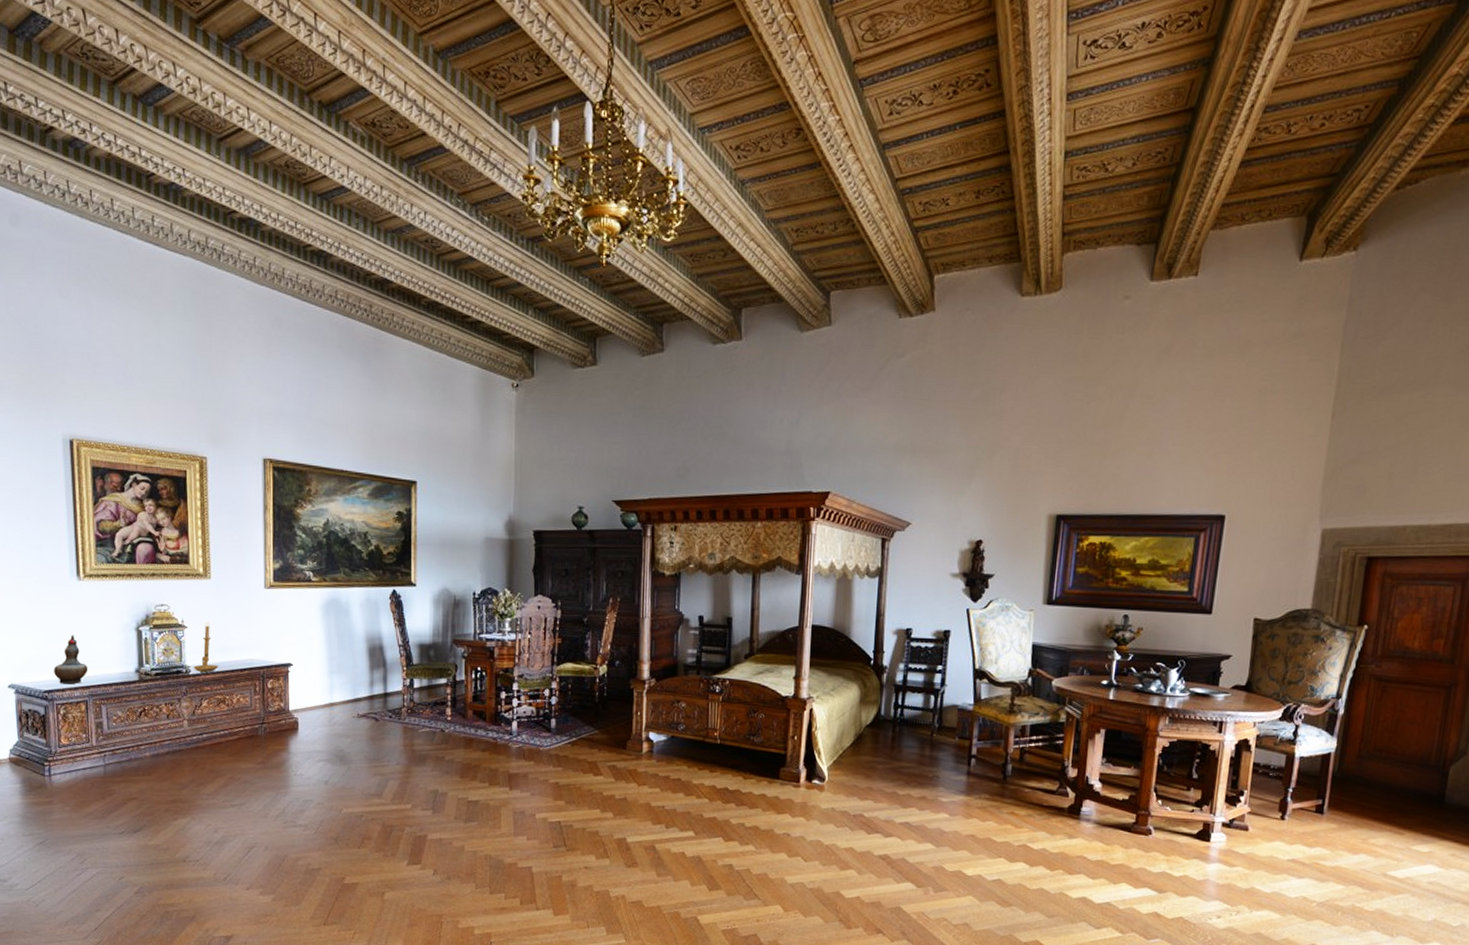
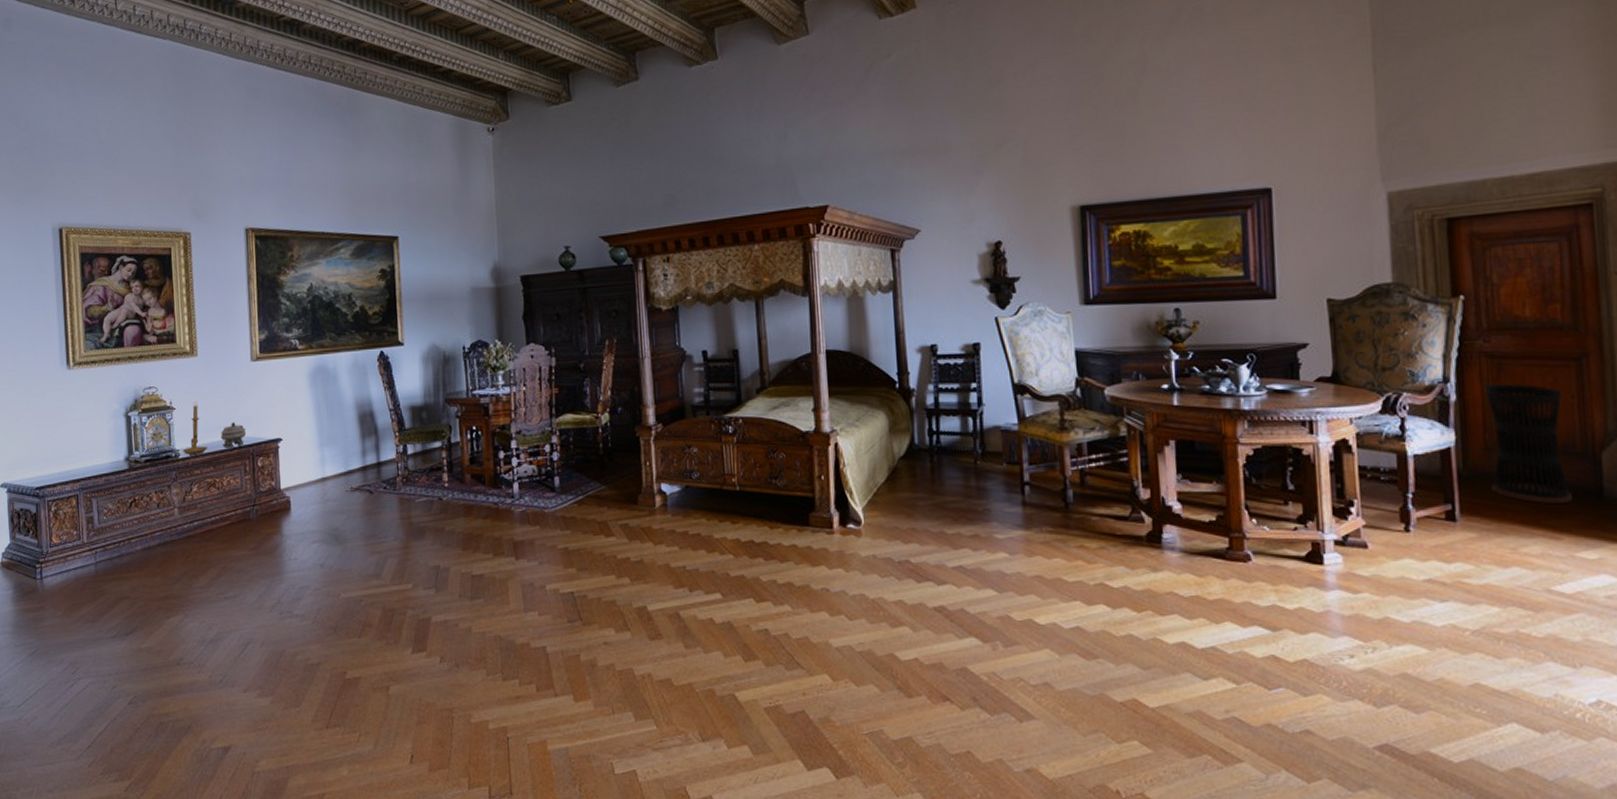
decorative vase: present [54,634,88,684] -> none [45,426,79,479]
decorative box: none [231,644,258,669] -> present [220,422,247,448]
umbrella stand: none [1357,703,1429,806] -> present [1485,384,1573,505]

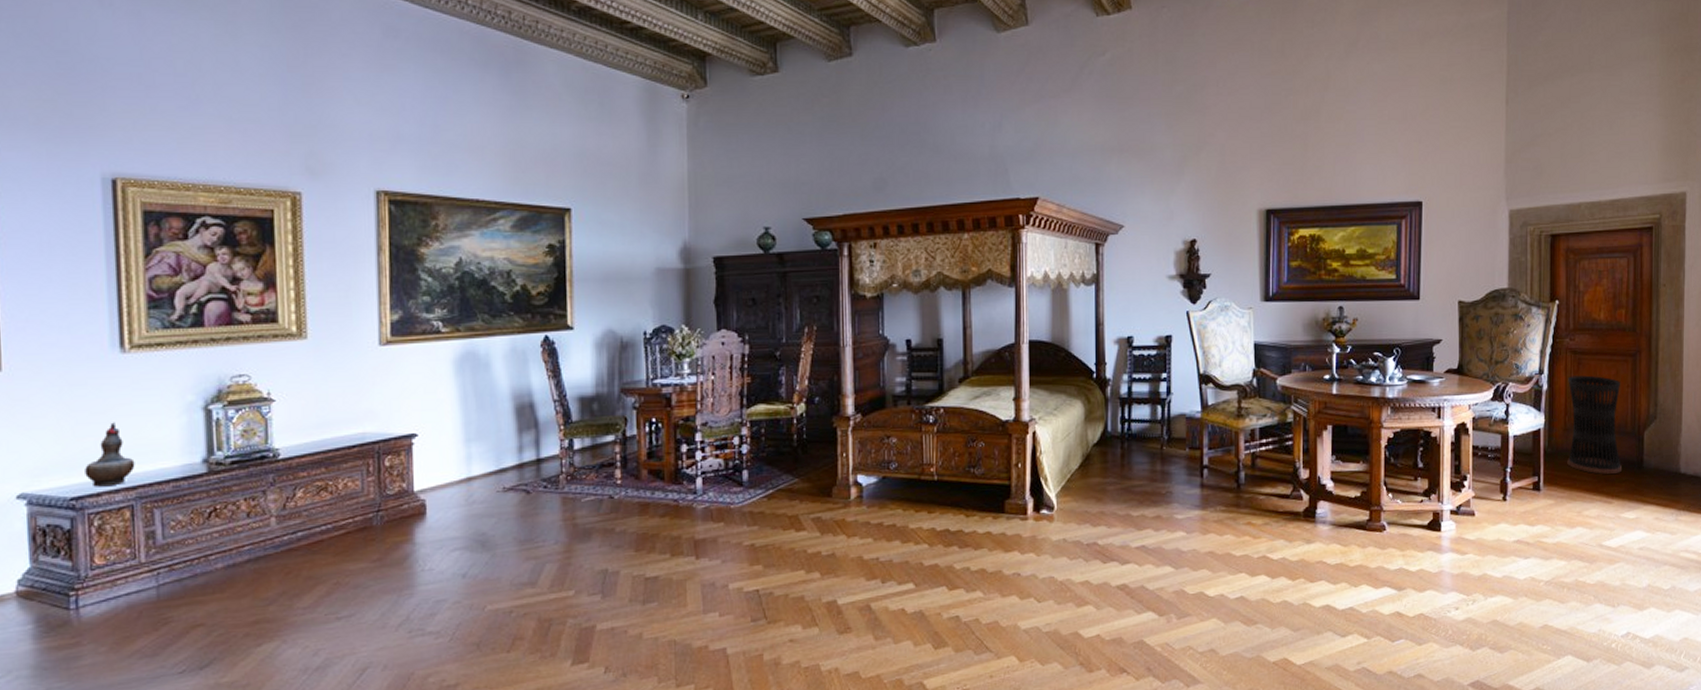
decorative vase: none [45,426,79,479] -> present [85,422,135,487]
candle holder: present [182,401,208,455] -> none [283,391,319,454]
decorative box: present [220,422,247,448] -> none [335,416,371,446]

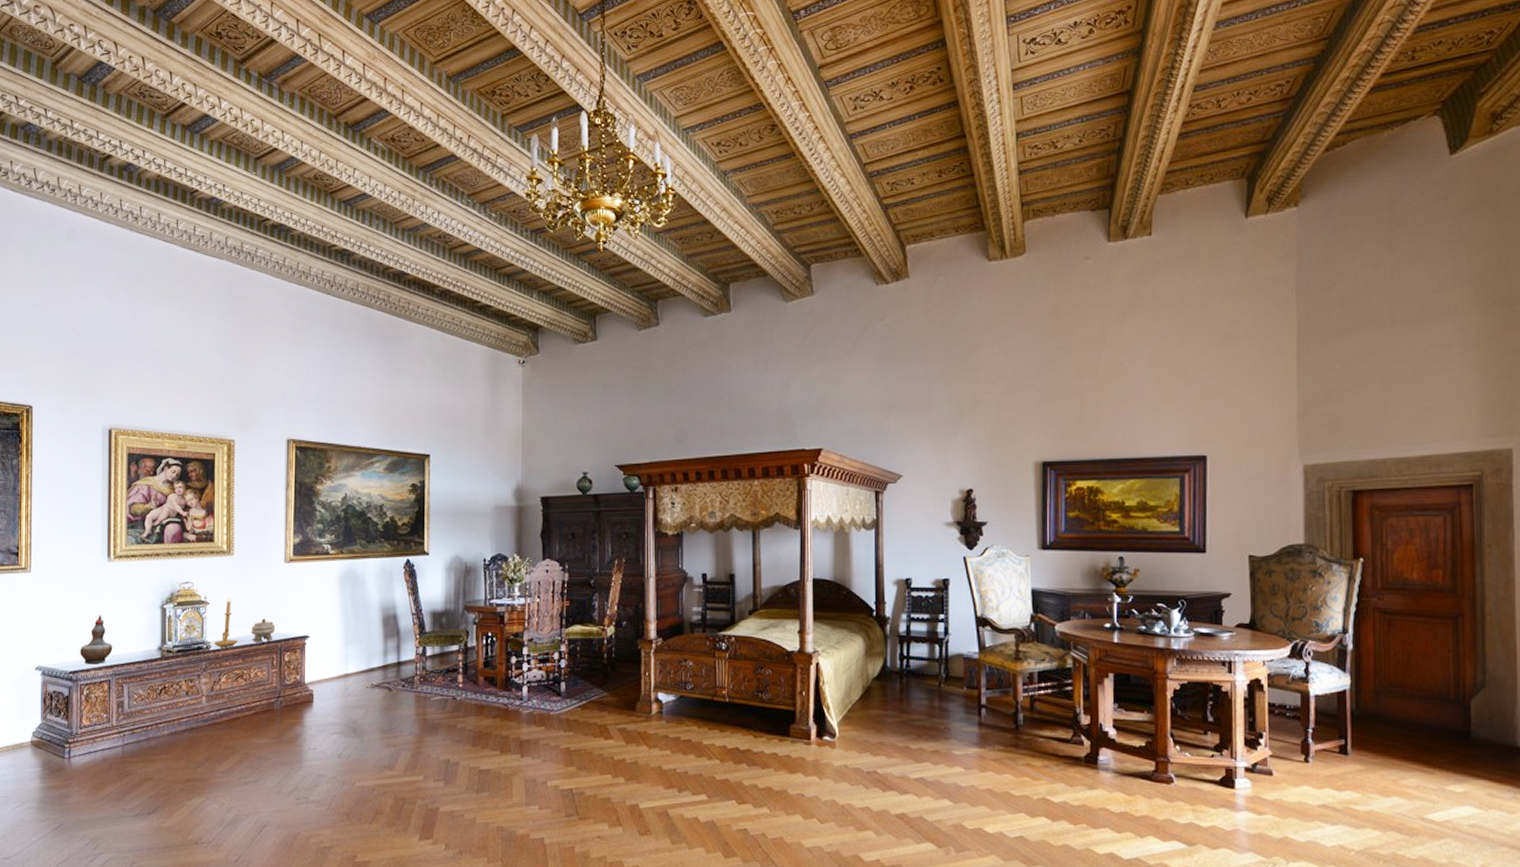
candle holder: none [283,391,319,454] -> present [213,597,238,647]
decorative box: none [335,416,371,446] -> present [250,618,276,642]
umbrella stand: present [1567,375,1623,475] -> none [1377,637,1446,744]

